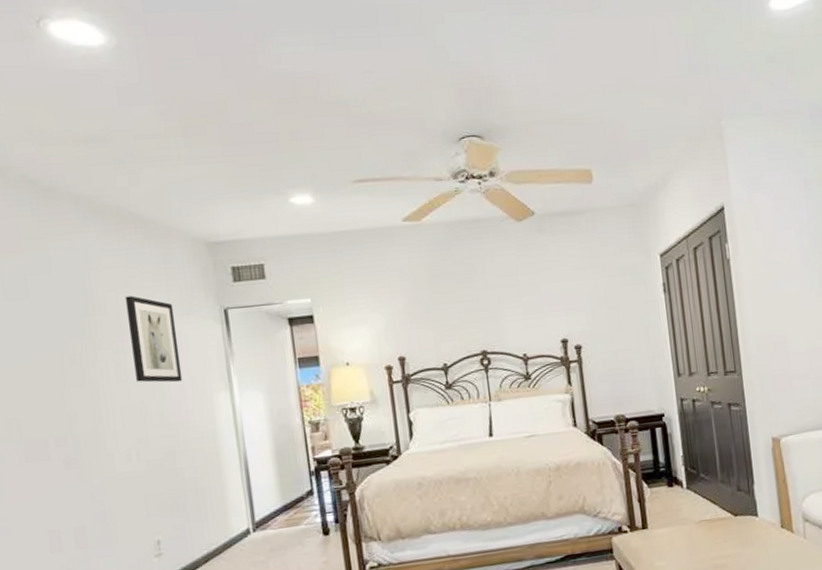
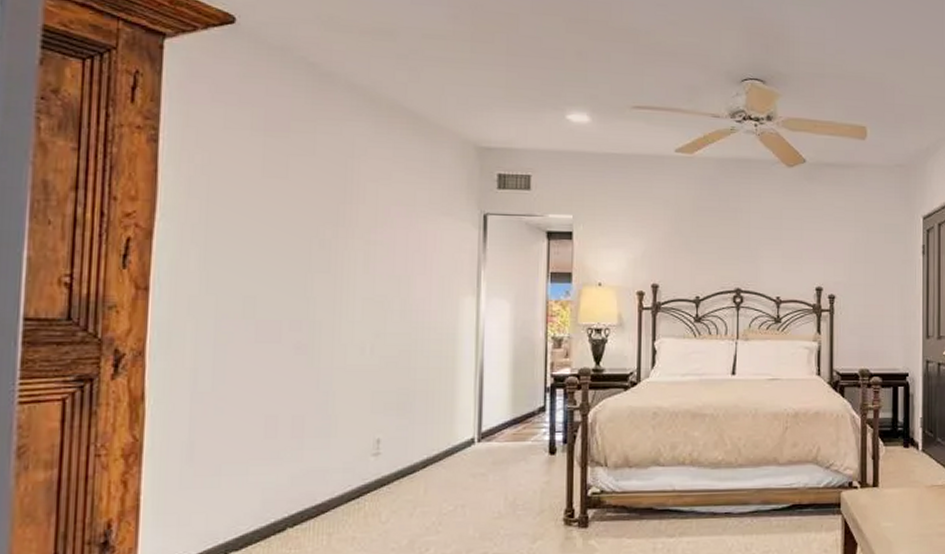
wall art: present [124,295,183,383] -> none [382,189,433,281]

